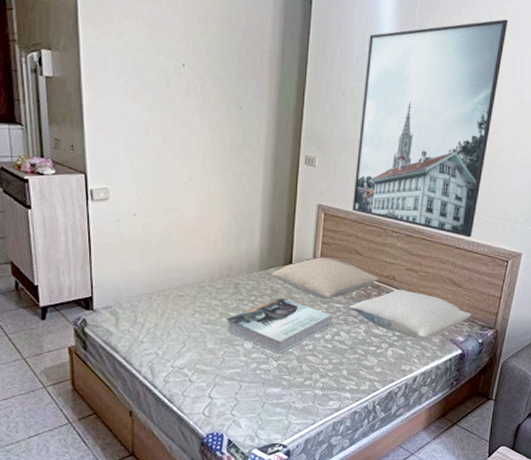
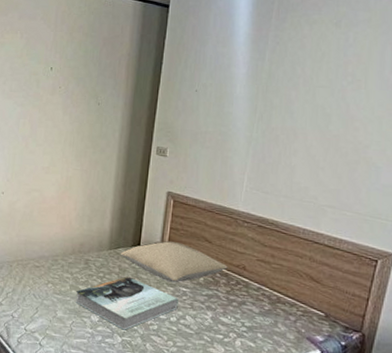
pillow: present [349,290,472,339] -> none [196,280,333,334]
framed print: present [353,19,508,238] -> none [202,16,376,233]

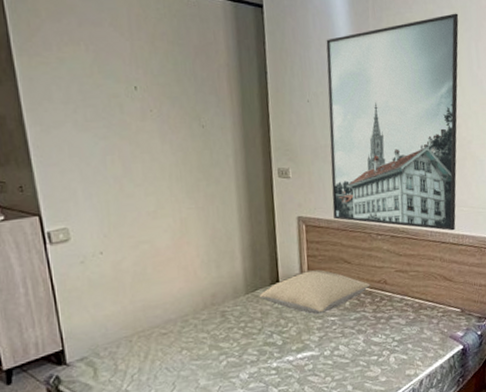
book: present [75,276,178,331] -> none [217,319,330,380]
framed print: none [202,16,376,233] -> present [326,13,459,231]

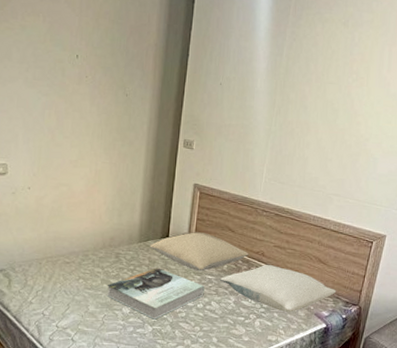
book: none [217,319,330,380] -> present [107,267,205,320]
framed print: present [326,13,459,231] -> none [226,17,377,219]
pillow: none [344,292,467,342] -> present [220,265,337,312]

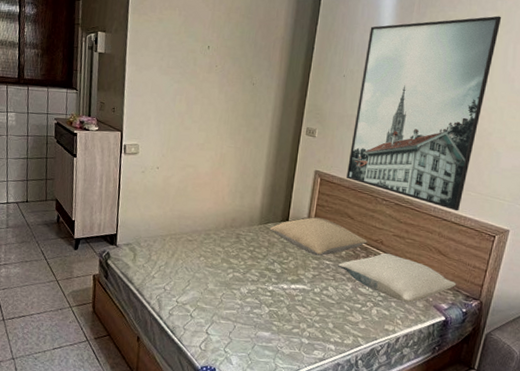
book: present [107,267,205,320] -> none [226,250,322,301]
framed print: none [226,17,377,219] -> present [347,16,502,211]

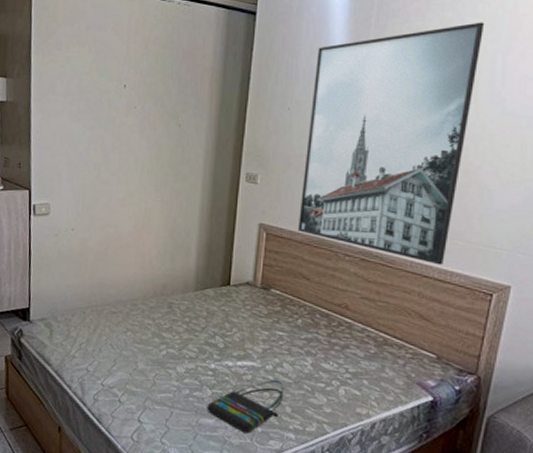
tote bag: none [264,300,328,345] -> present [207,379,284,434]
pillow: present [269,217,368,257] -> none [207,279,329,327]
pillow: present [338,253,457,303] -> none [293,320,446,380]

